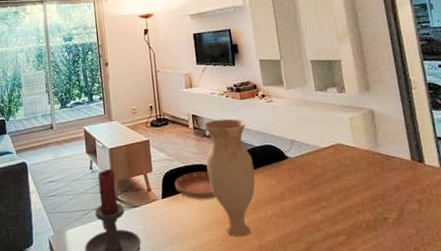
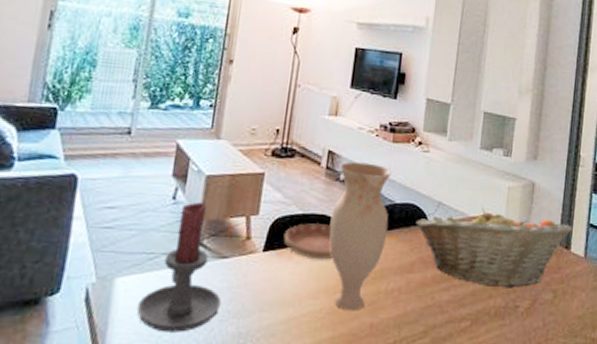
fruit basket: none [276,138,421,204] -> present [415,207,572,288]

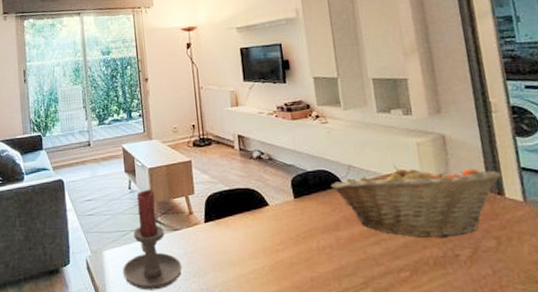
saucer: present [283,223,334,260] -> none [218,196,264,226]
vase: present [329,161,392,311] -> none [250,140,307,267]

